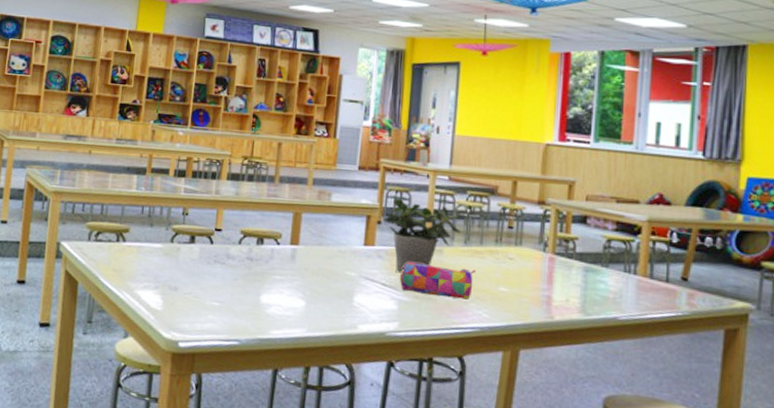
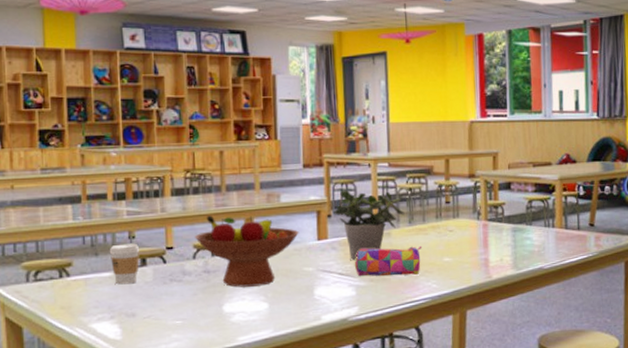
coffee cup: none [163,218,190,259] -> present [109,243,140,285]
fruit bowl: none [243,204,346,283] -> present [195,215,299,288]

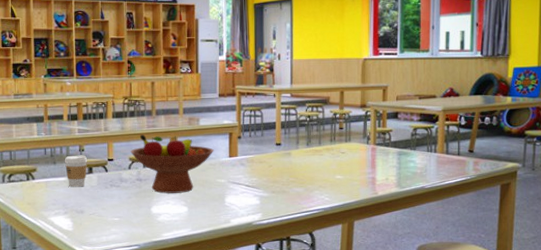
potted plant: present [333,189,405,261] -> none [243,116,303,175]
pencil case: present [355,245,423,276] -> none [260,164,318,190]

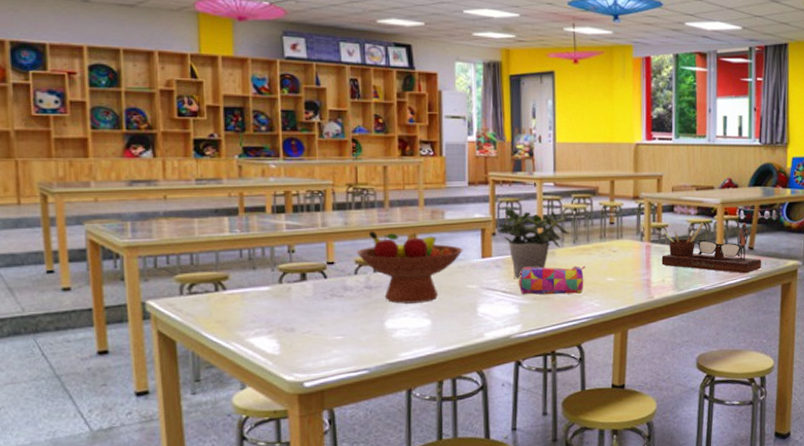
coffee cup: present [64,155,87,188] -> none [267,257,299,299]
potted plant: none [243,116,303,175] -> present [498,208,569,279]
pencil case: none [260,164,318,190] -> present [519,265,586,295]
desk organizer: none [386,128,482,174] -> present [661,222,762,274]

